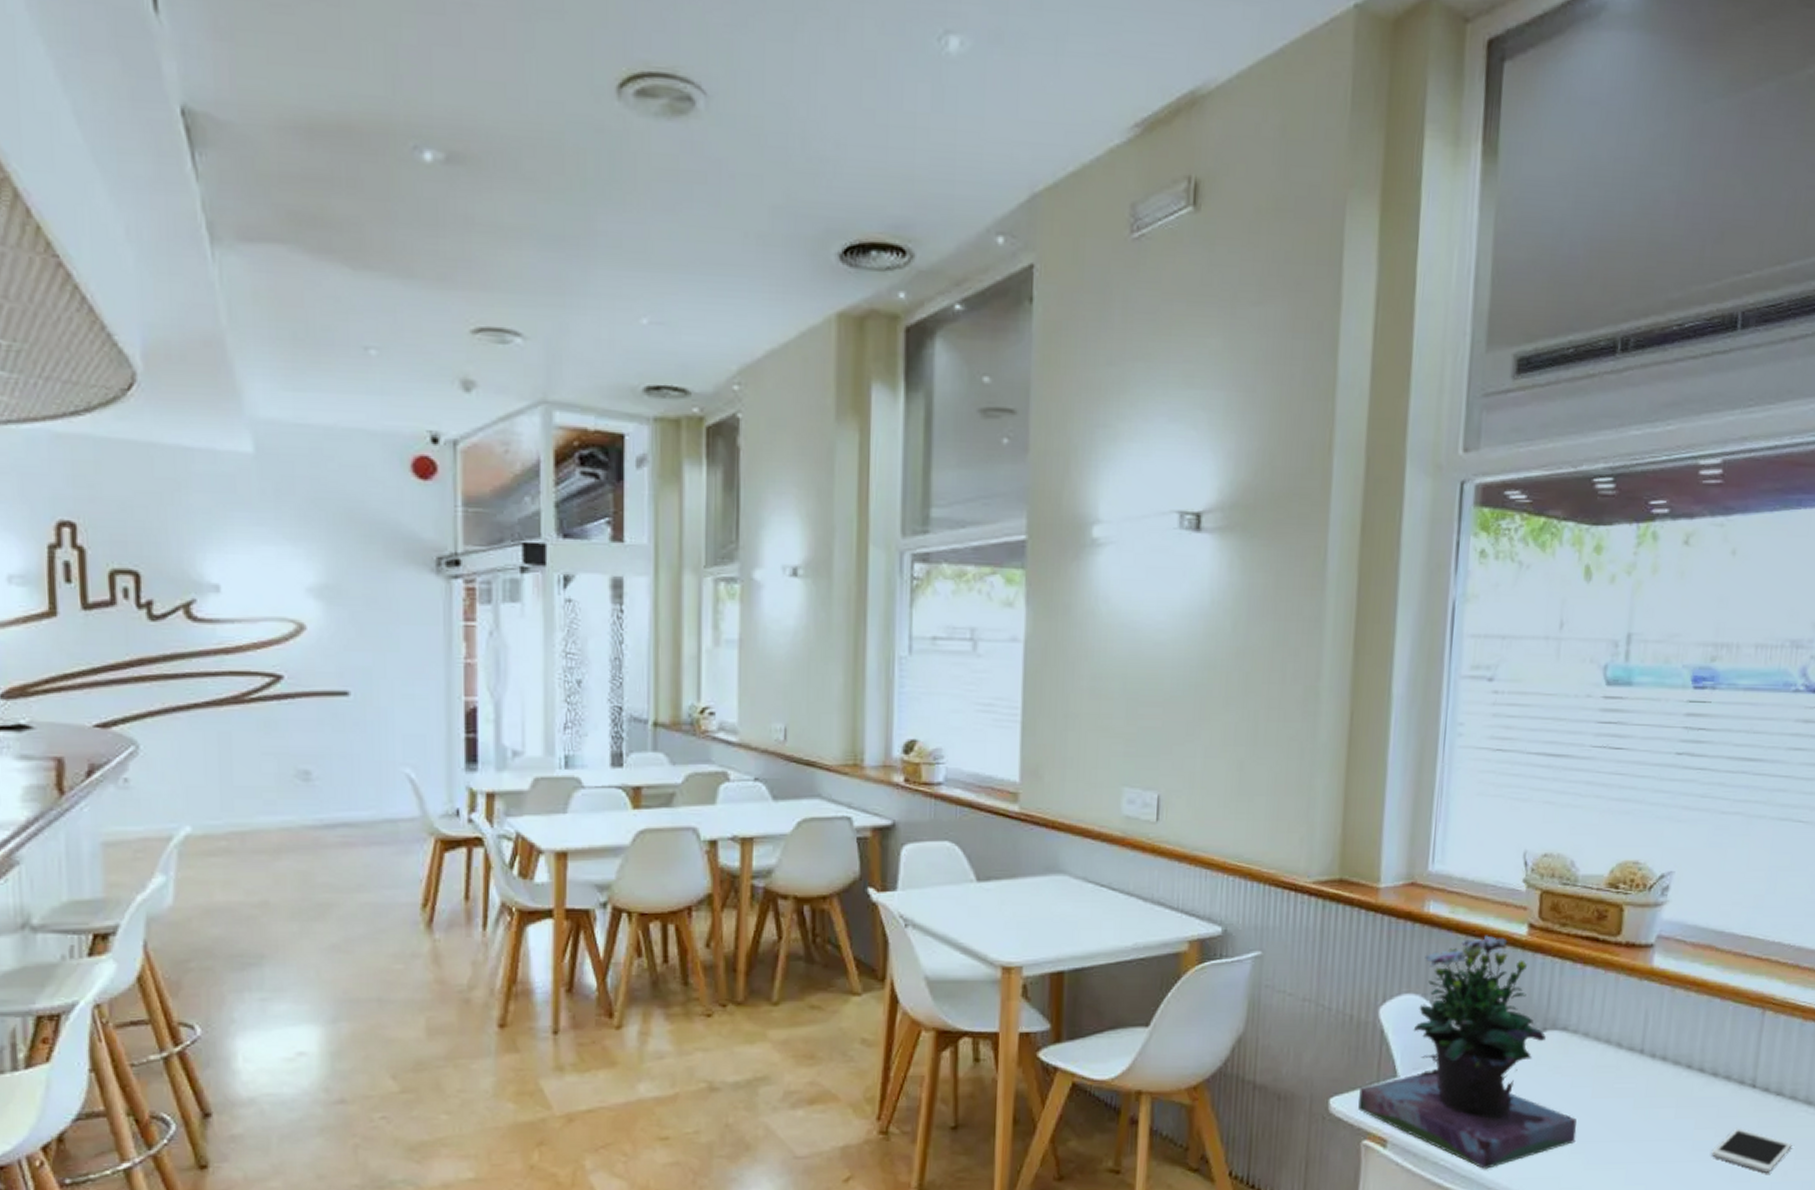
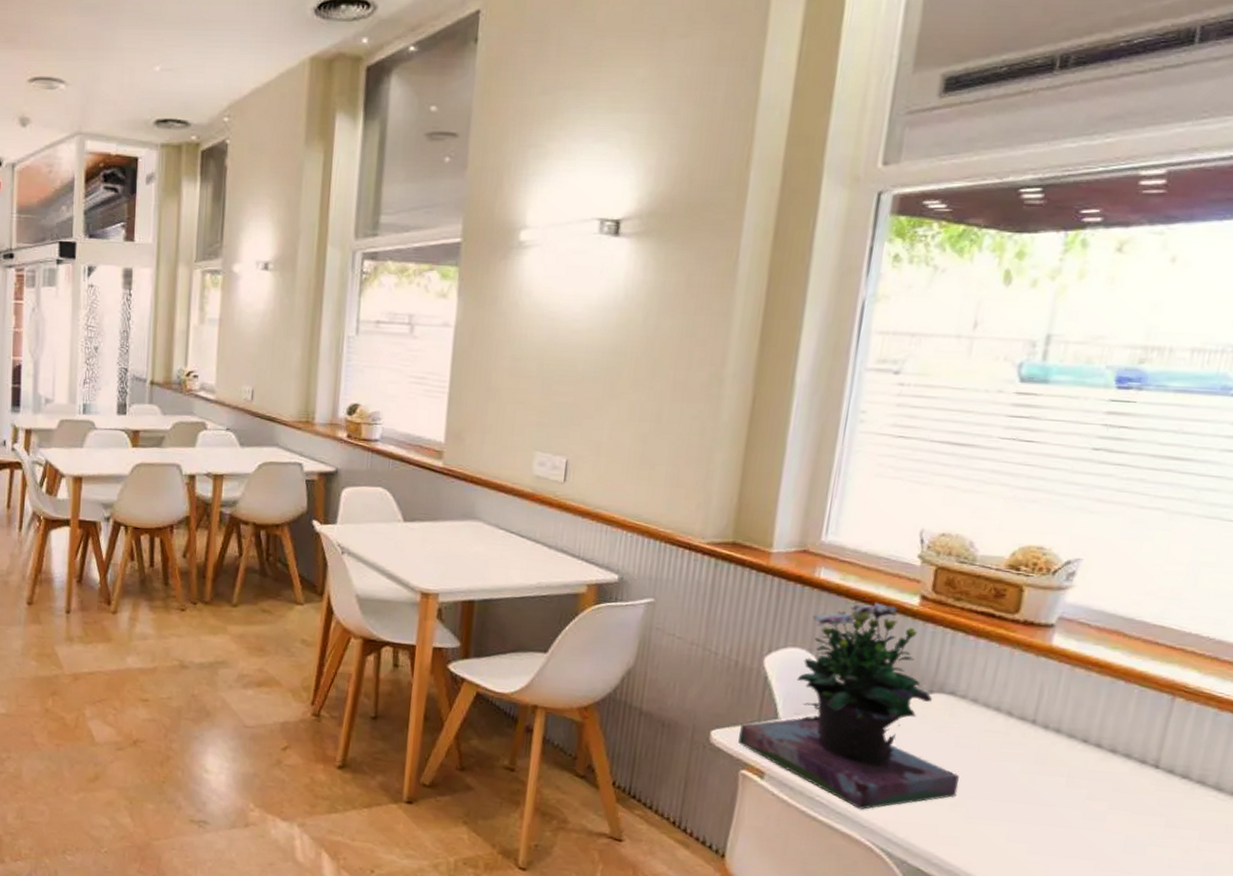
cell phone: present [1711,1127,1792,1173] -> none [1103,803,1197,849]

